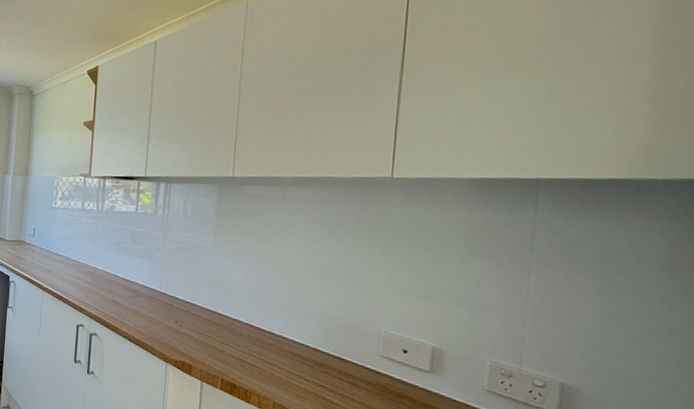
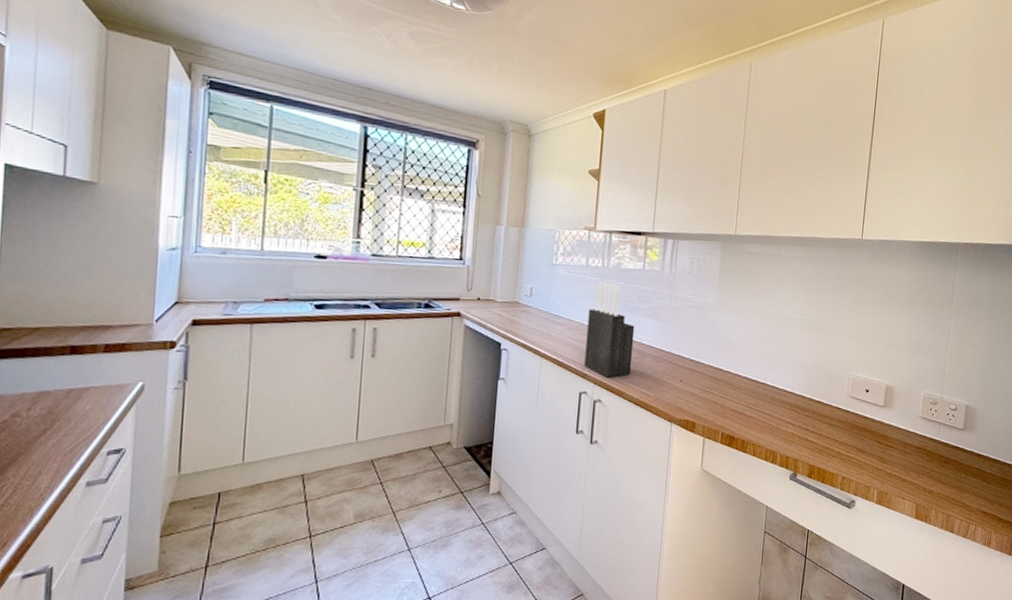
knife block: none [81,223,129,314] -> present [584,281,635,378]

